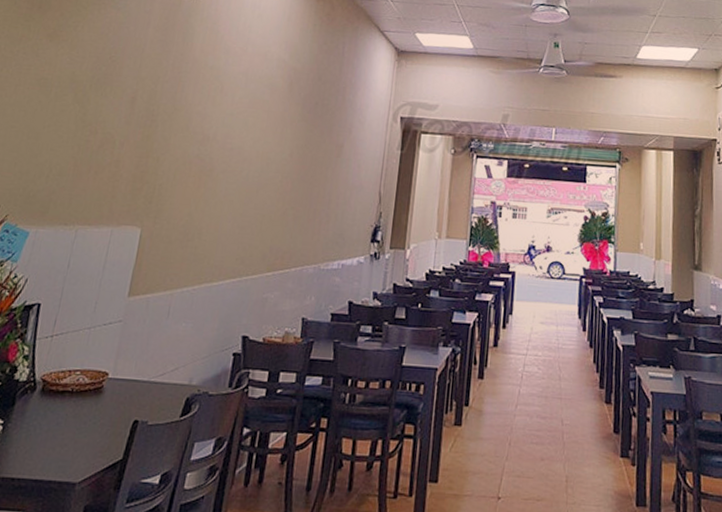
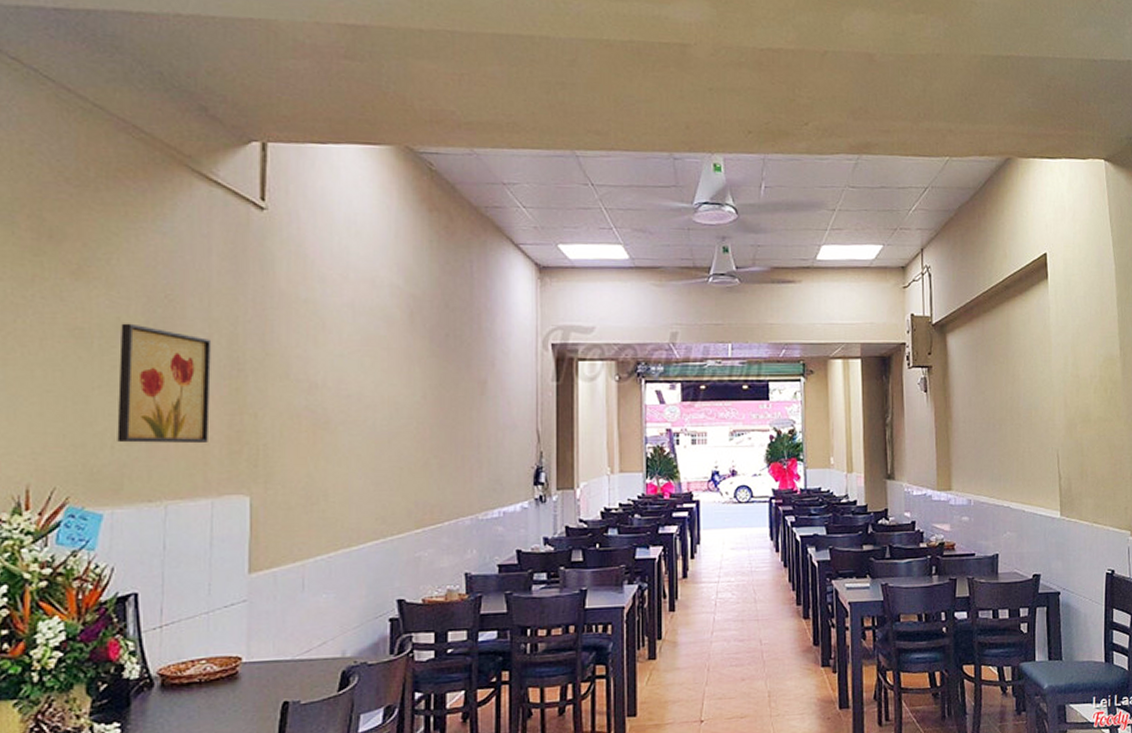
wall art: none [52,77,136,179] -> present [117,323,211,443]

